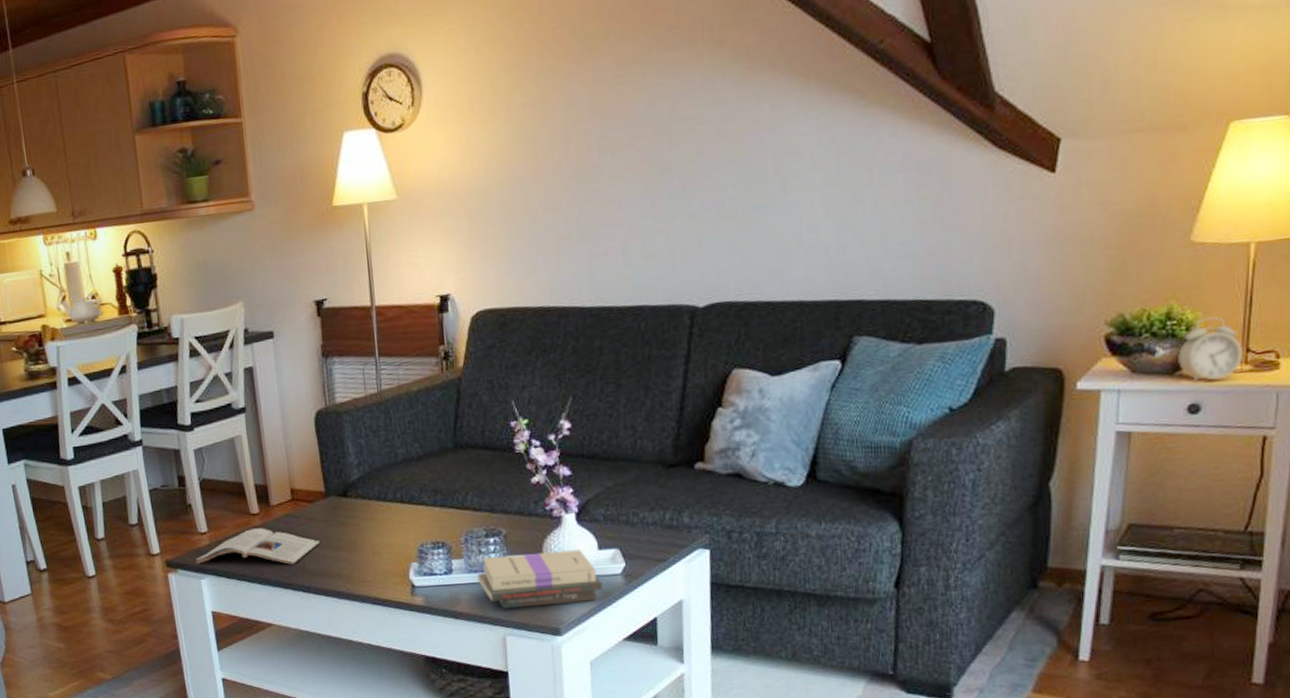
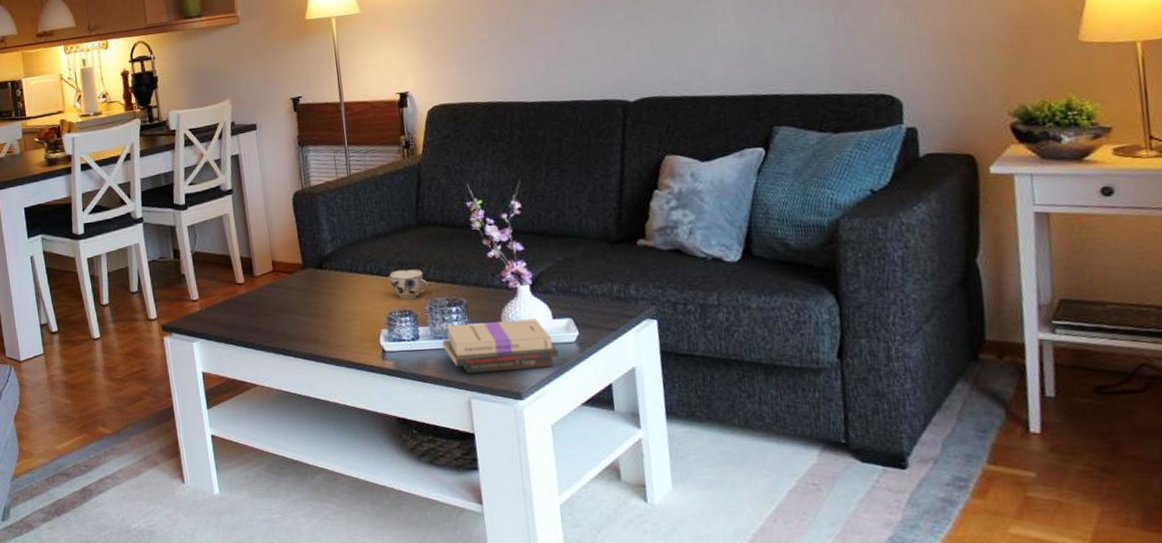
teapot: present [61,296,103,326] -> none [77,96,112,120]
magazine: present [195,528,320,565] -> none [188,296,299,330]
teacup: none [420,496,465,531] -> present [388,268,429,300]
alarm clock: present [1178,317,1243,382] -> none [1083,108,1147,167]

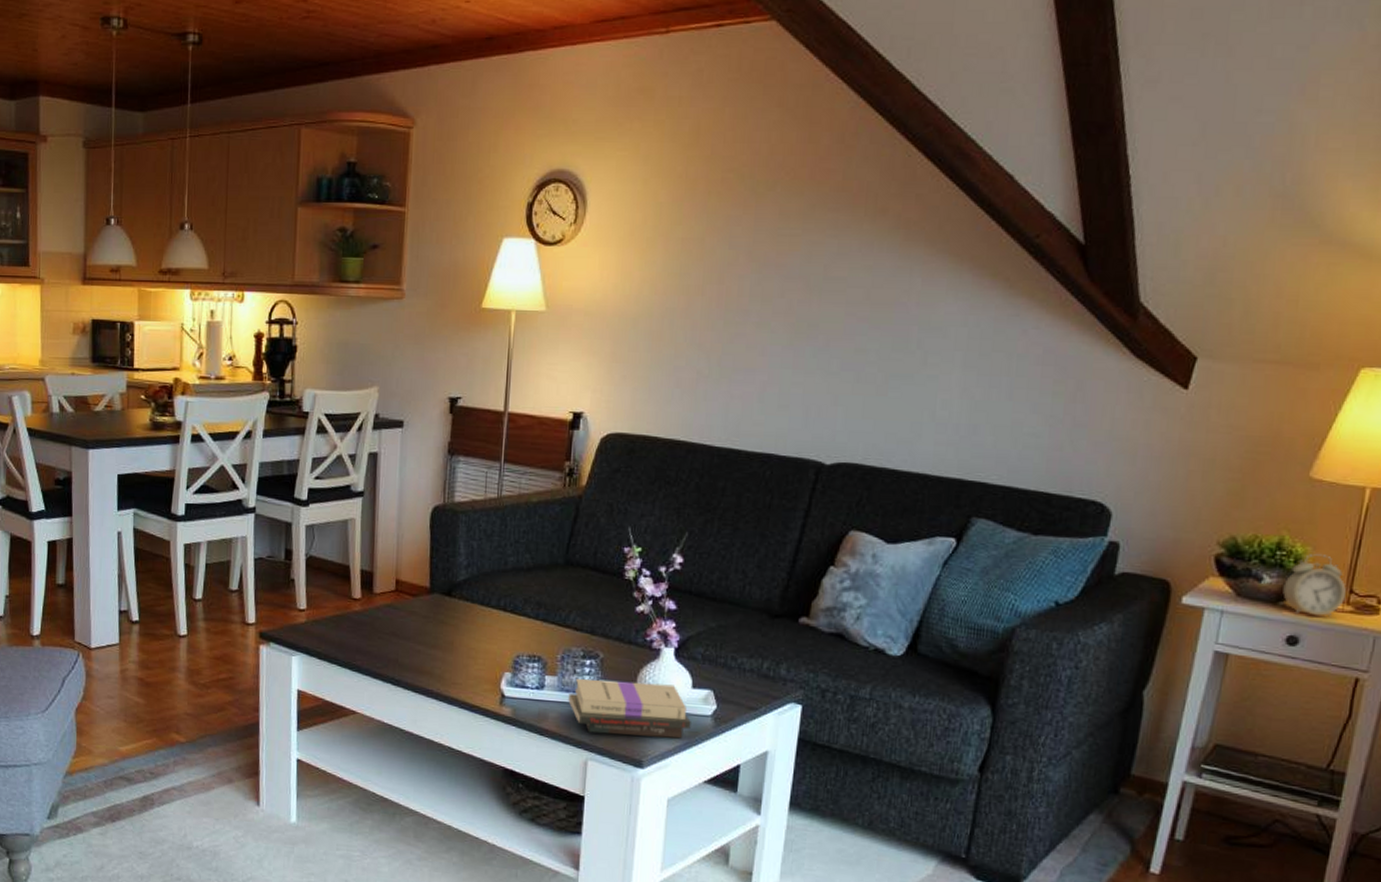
teacup: present [388,268,429,300] -> none [522,609,565,645]
alarm clock: none [1083,108,1147,167] -> present [1282,554,1347,618]

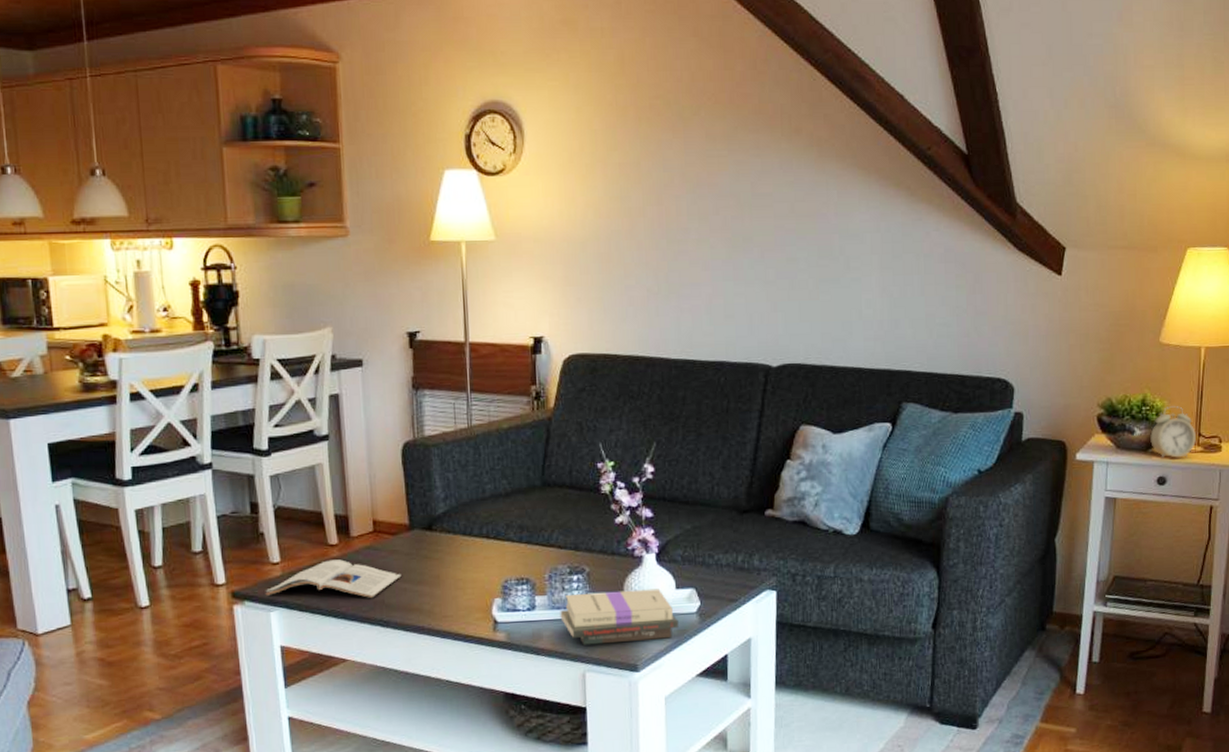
magazine: none [289,613,417,655] -> present [265,559,402,598]

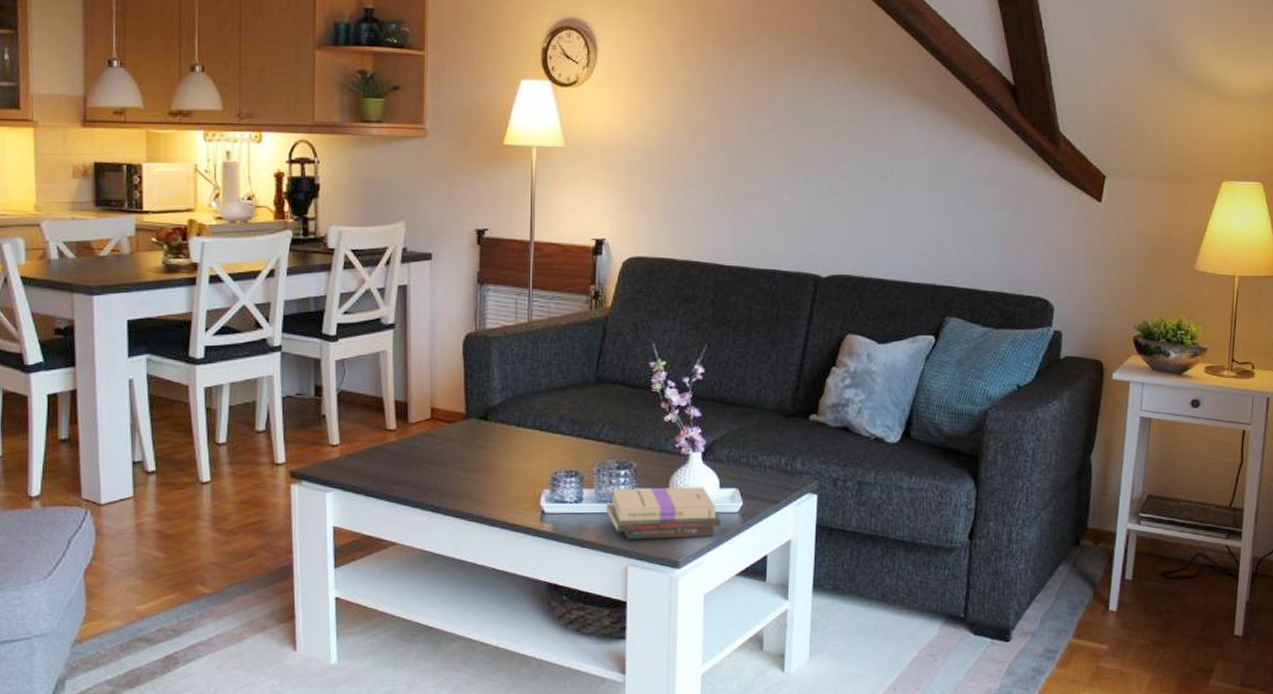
teapot: none [128,308,176,338] -> present [214,196,258,225]
magazine: present [265,559,402,598] -> none [322,444,455,483]
alarm clock: present [1150,406,1196,459] -> none [1185,332,1229,383]

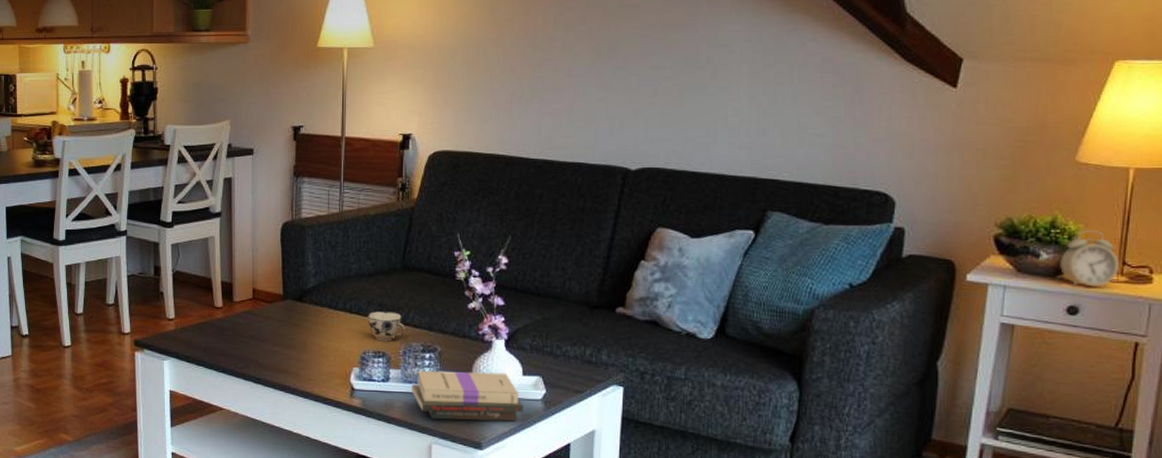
teapot: present [214,196,258,225] -> none [72,100,107,125]
teacup: none [558,426,599,460] -> present [367,310,406,342]
alarm clock: none [1185,332,1229,383] -> present [1060,231,1119,289]

